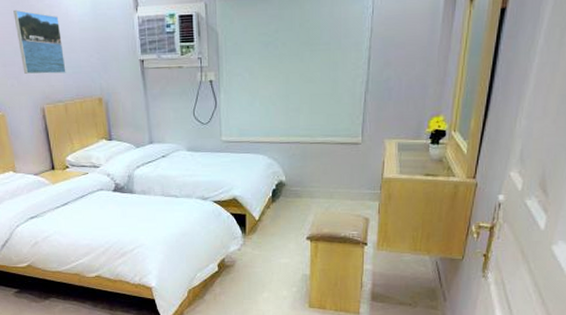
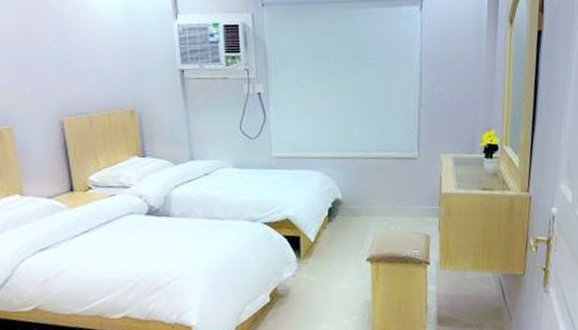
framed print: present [13,9,66,75] -> none [29,11,92,83]

